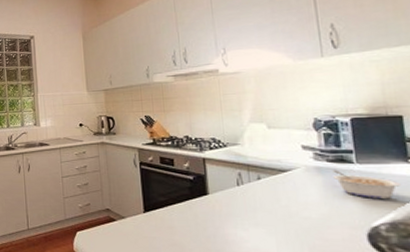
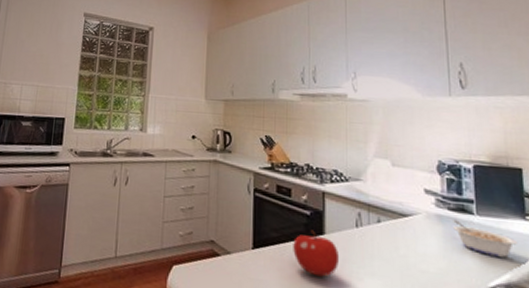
fruit: none [180,192,224,231] -> present [293,230,338,277]

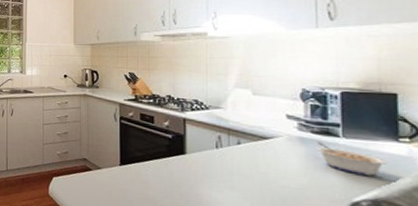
fruit: present [293,230,338,277] -> none [156,150,199,189]

